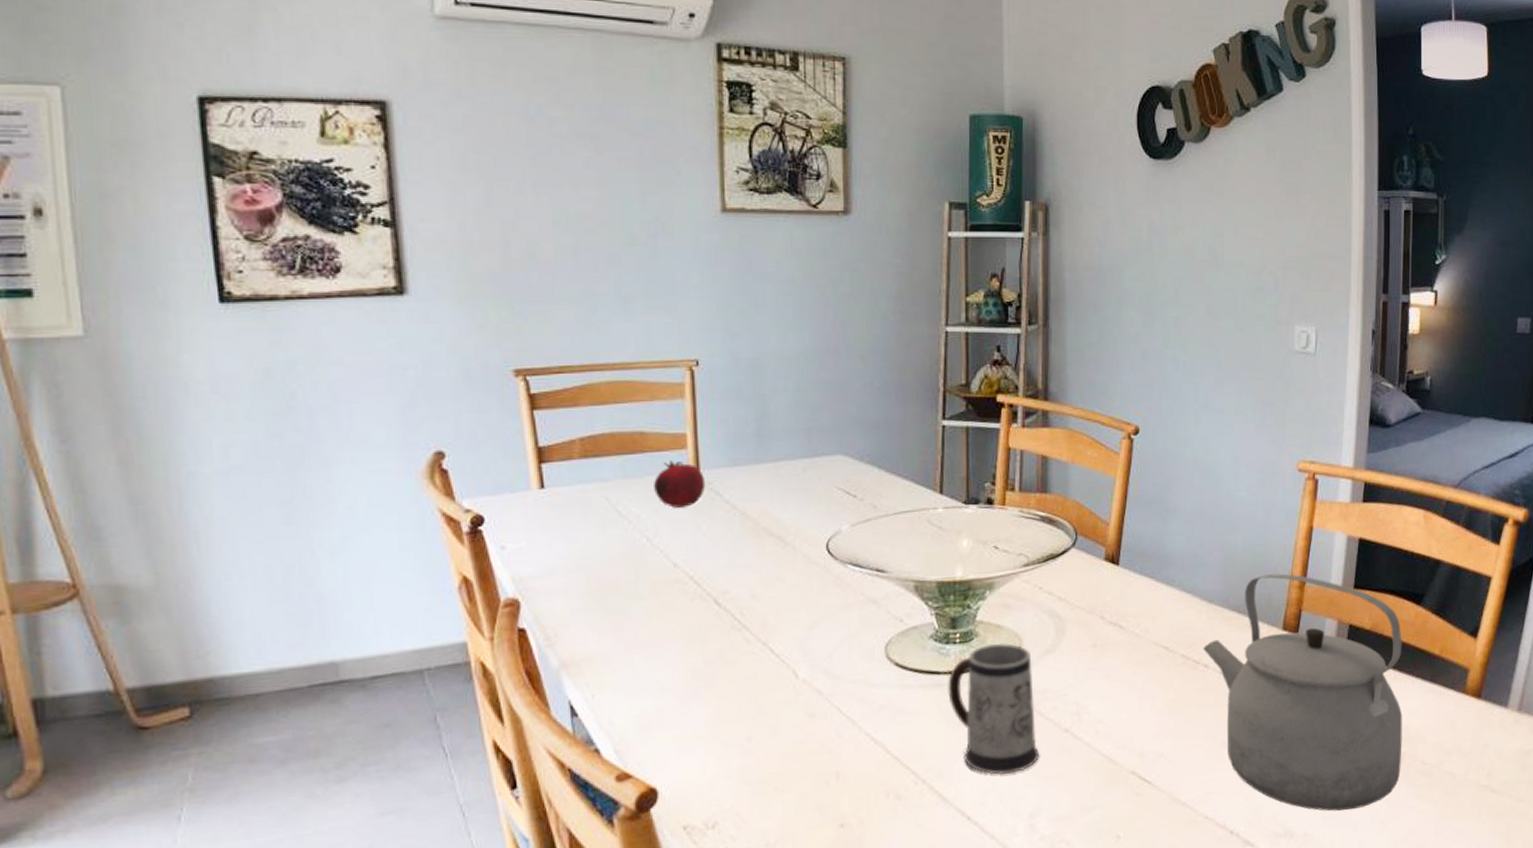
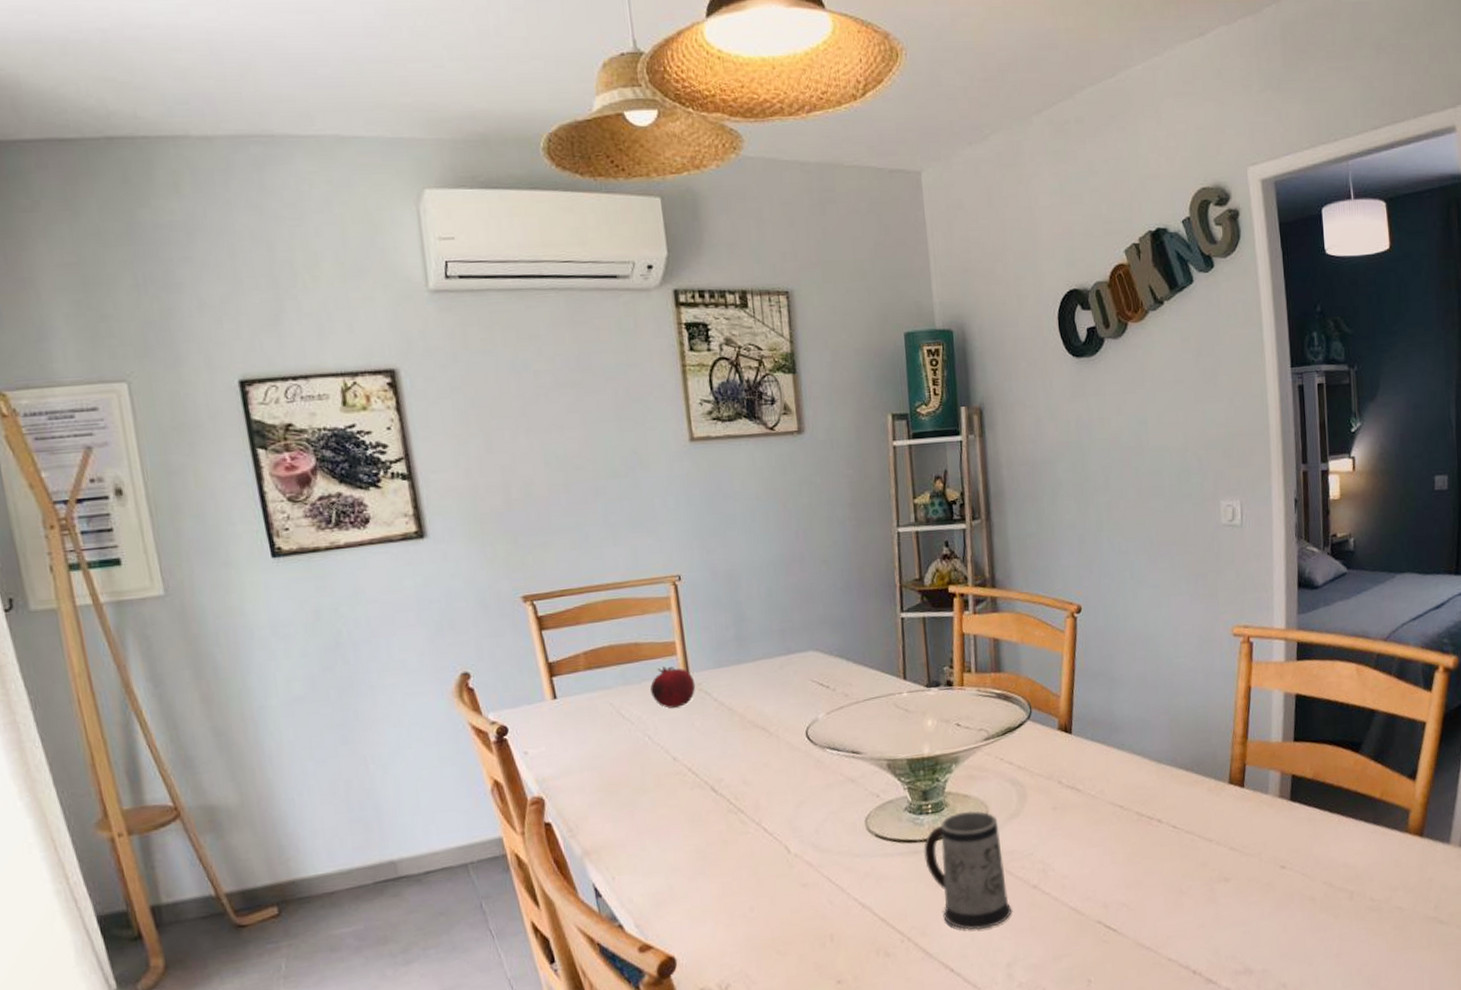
tea kettle: present [1203,573,1403,811] -> none [1156,732,1351,949]

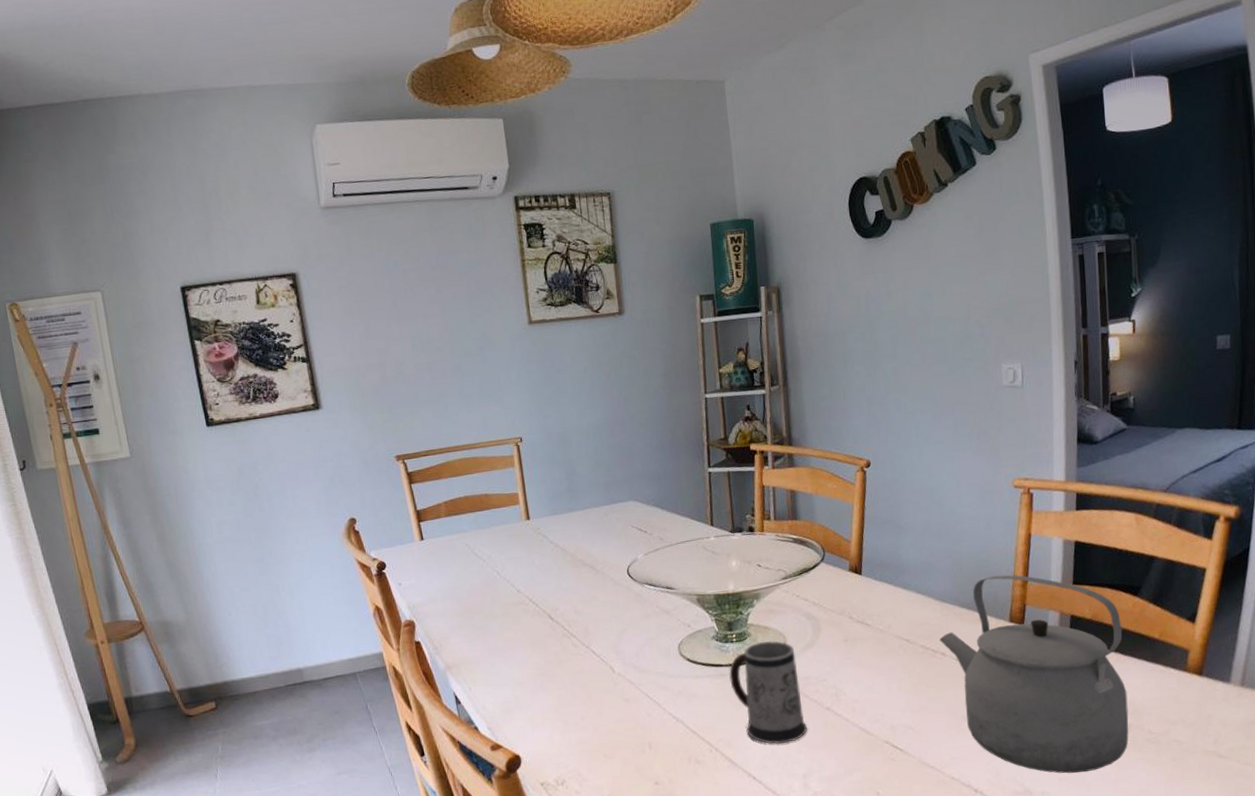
fruit: present [650,666,696,709] -> none [498,514,535,549]
tea kettle: none [1156,732,1351,949] -> present [940,575,1129,774]

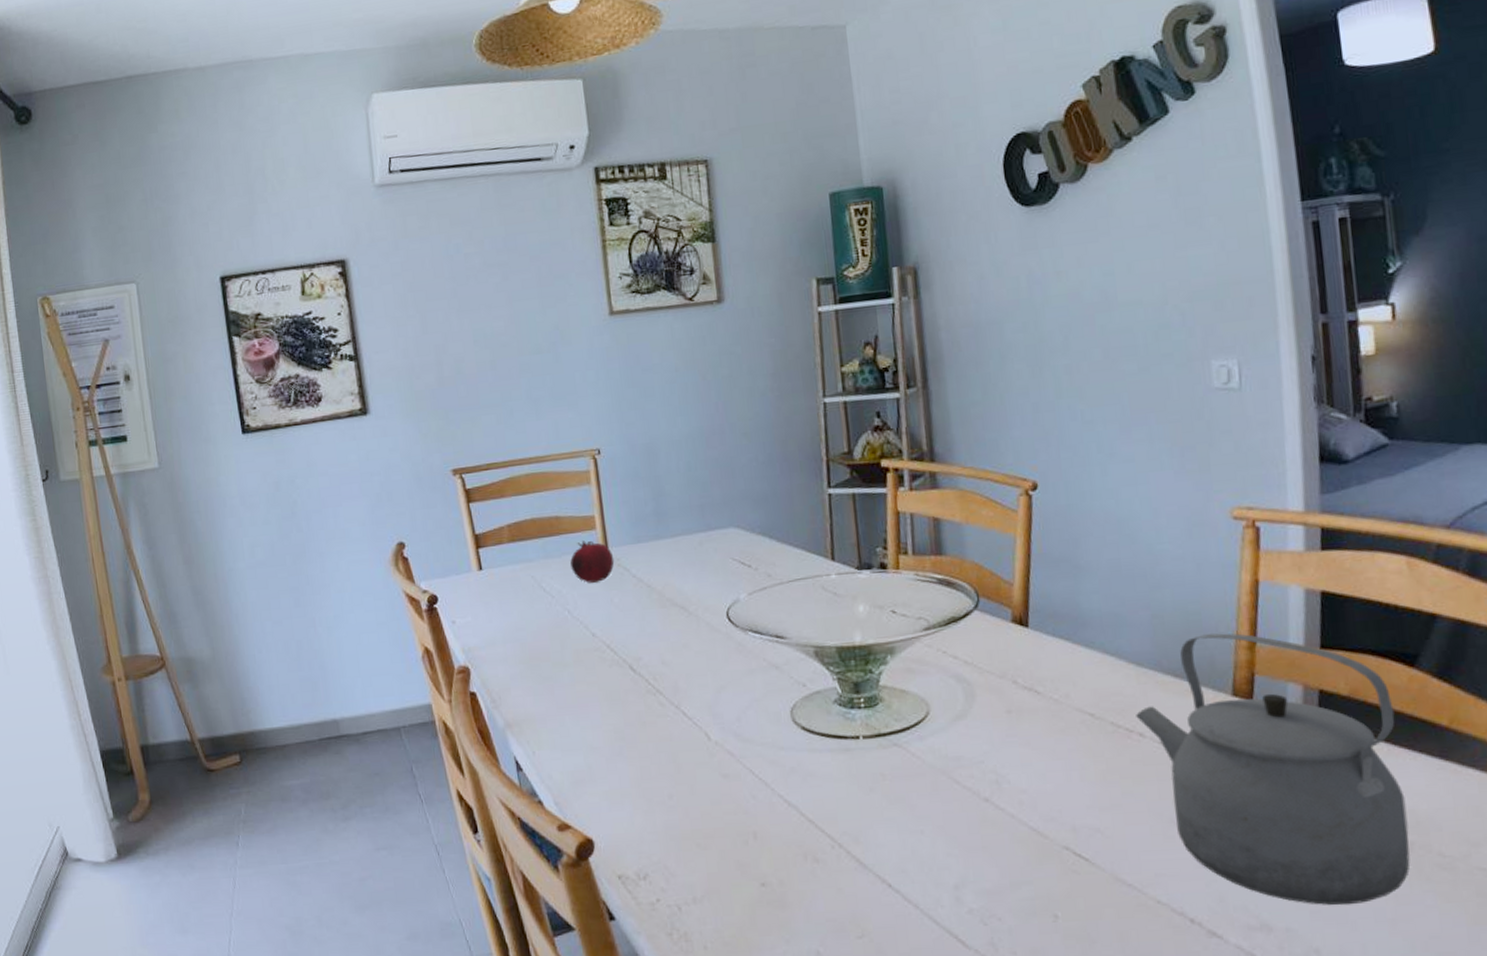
fruit: none [498,514,535,549] -> present [570,541,615,583]
mug: present [729,640,807,744] -> none [856,707,959,843]

